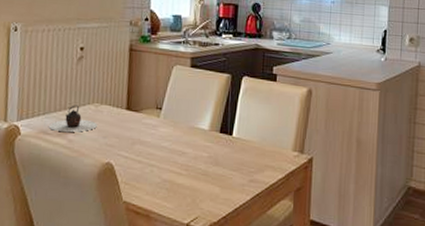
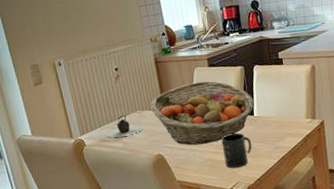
fruit basket: none [111,82,237,160] -> present [150,81,255,145]
mug: none [186,152,224,199] -> present [221,133,252,168]

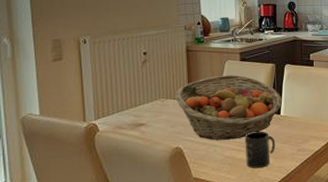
teapot: present [106,115,144,138] -> none [123,101,165,125]

